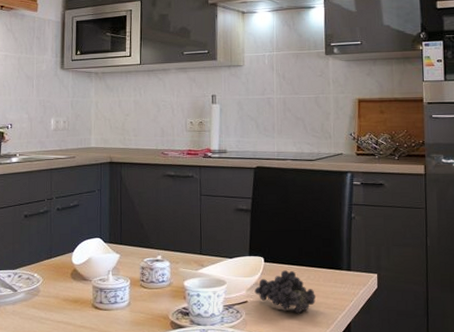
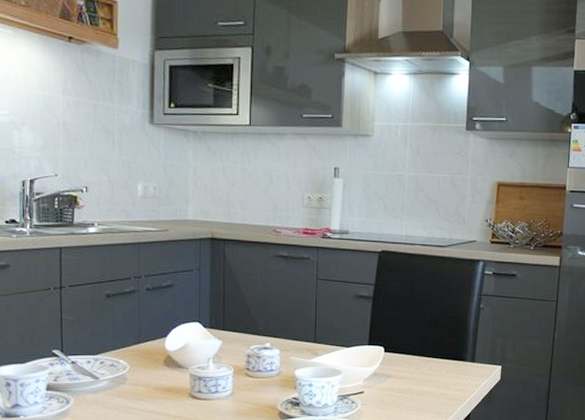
fruit: present [254,270,316,314] -> none [372,360,437,405]

